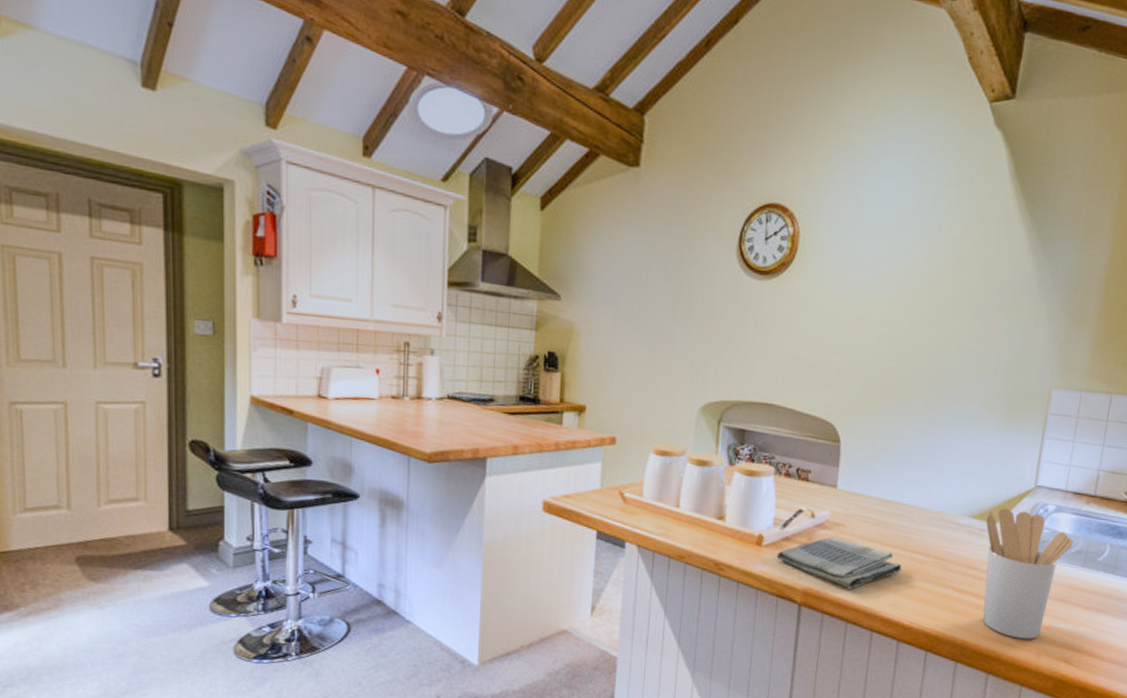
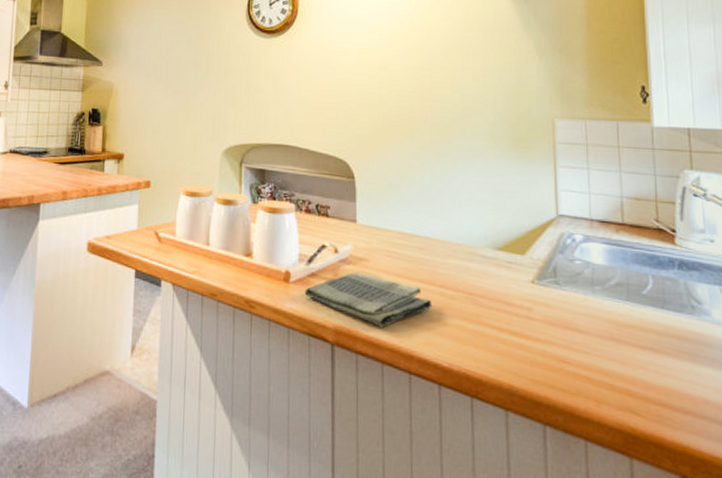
utensil holder: present [982,508,1074,639] -> none [512,239,611,384]

